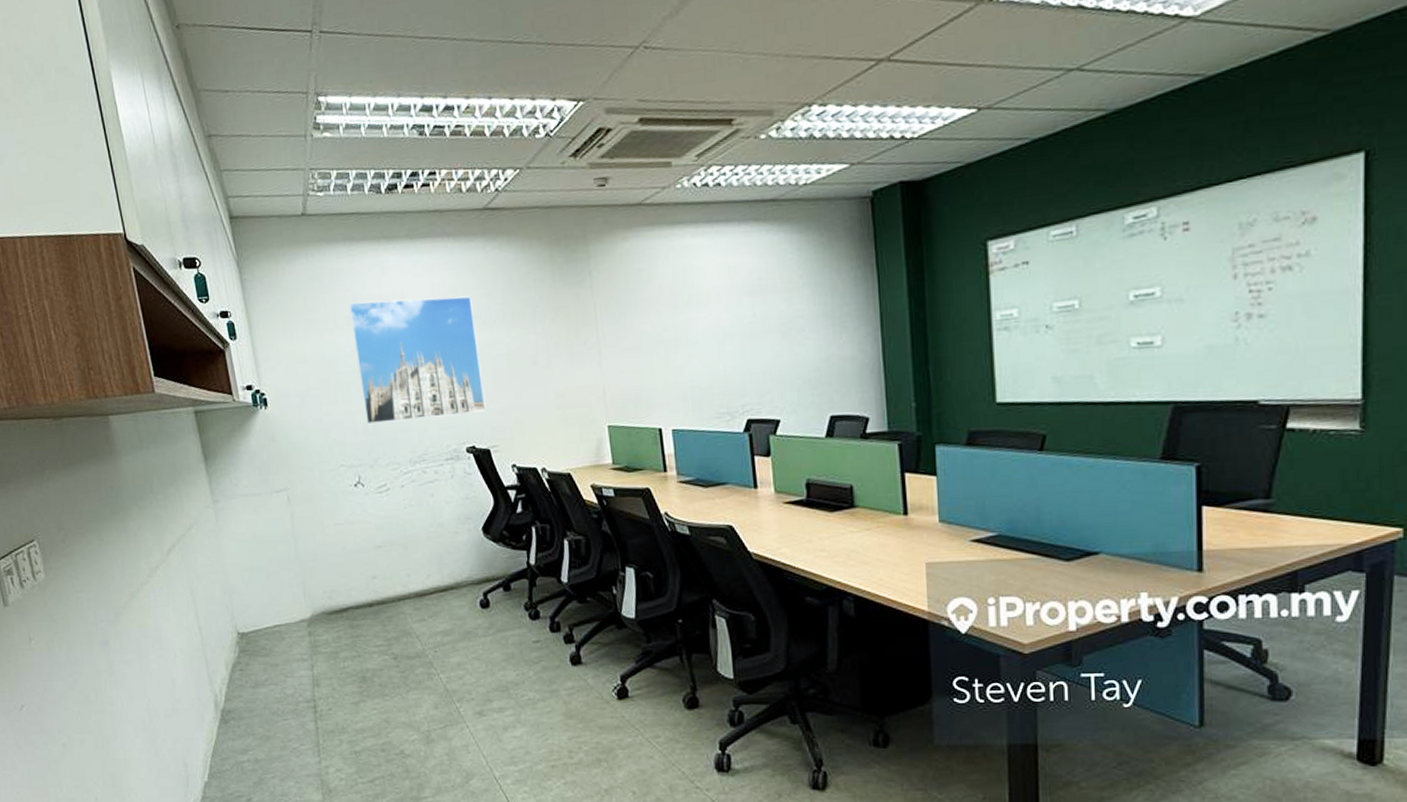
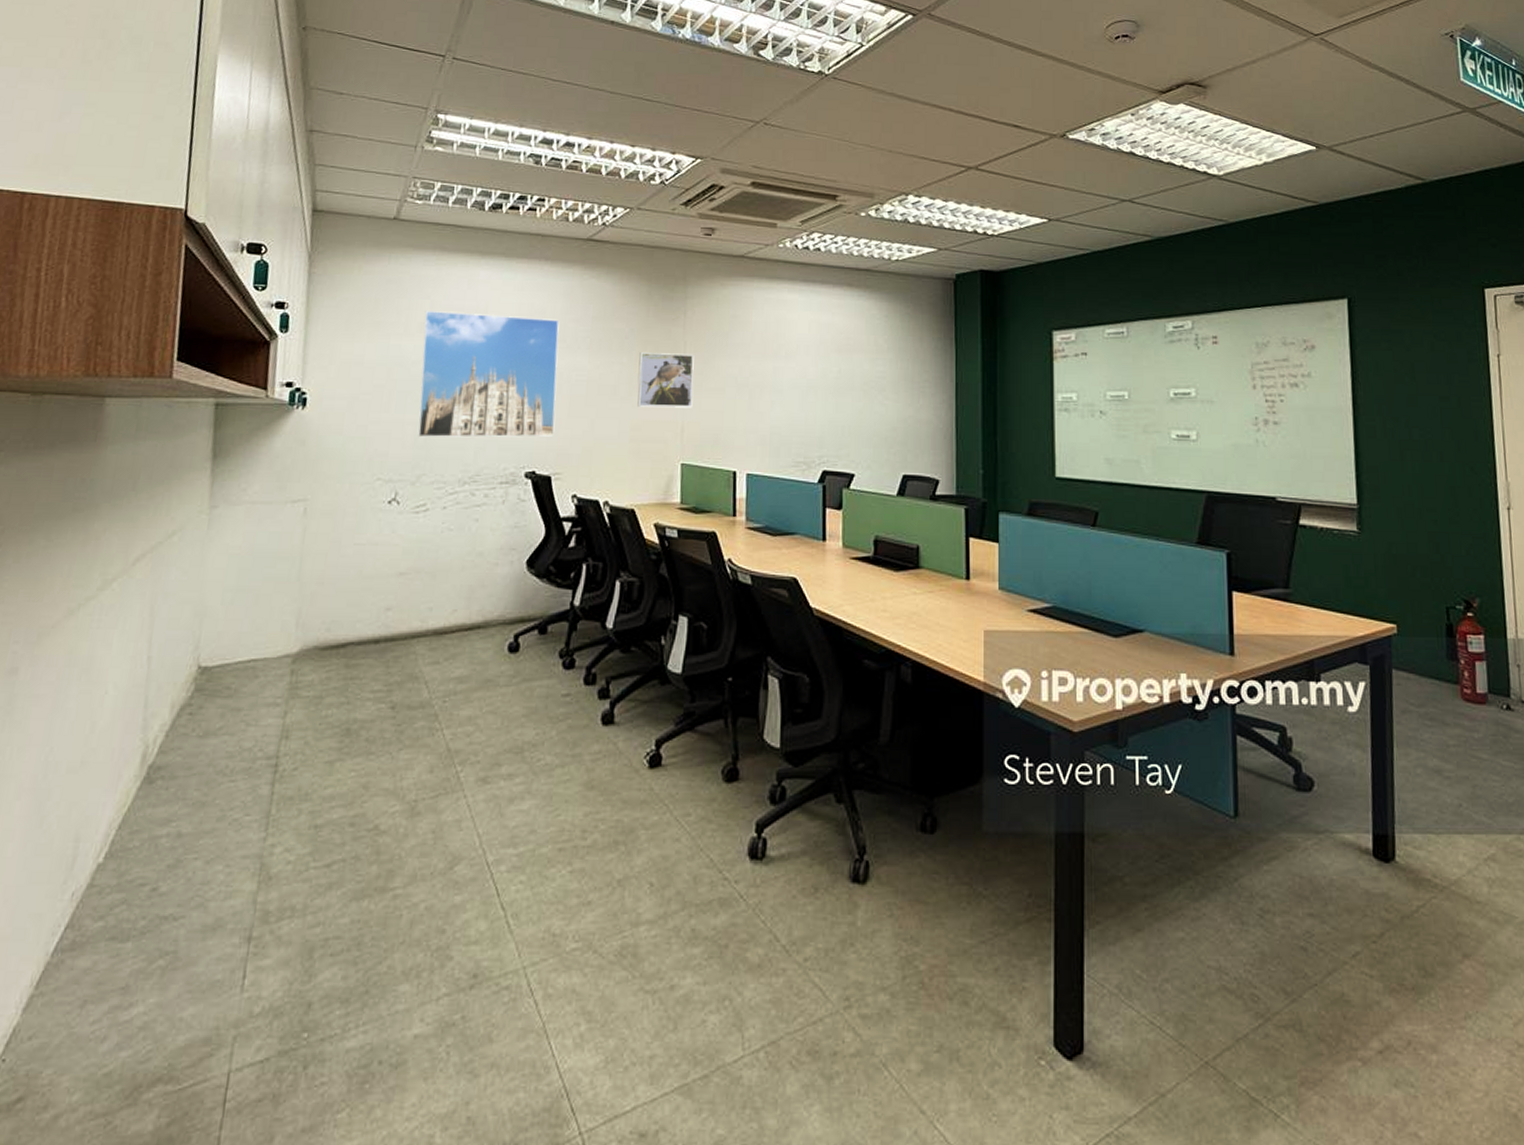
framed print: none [552,315,611,374] -> present [637,352,694,408]

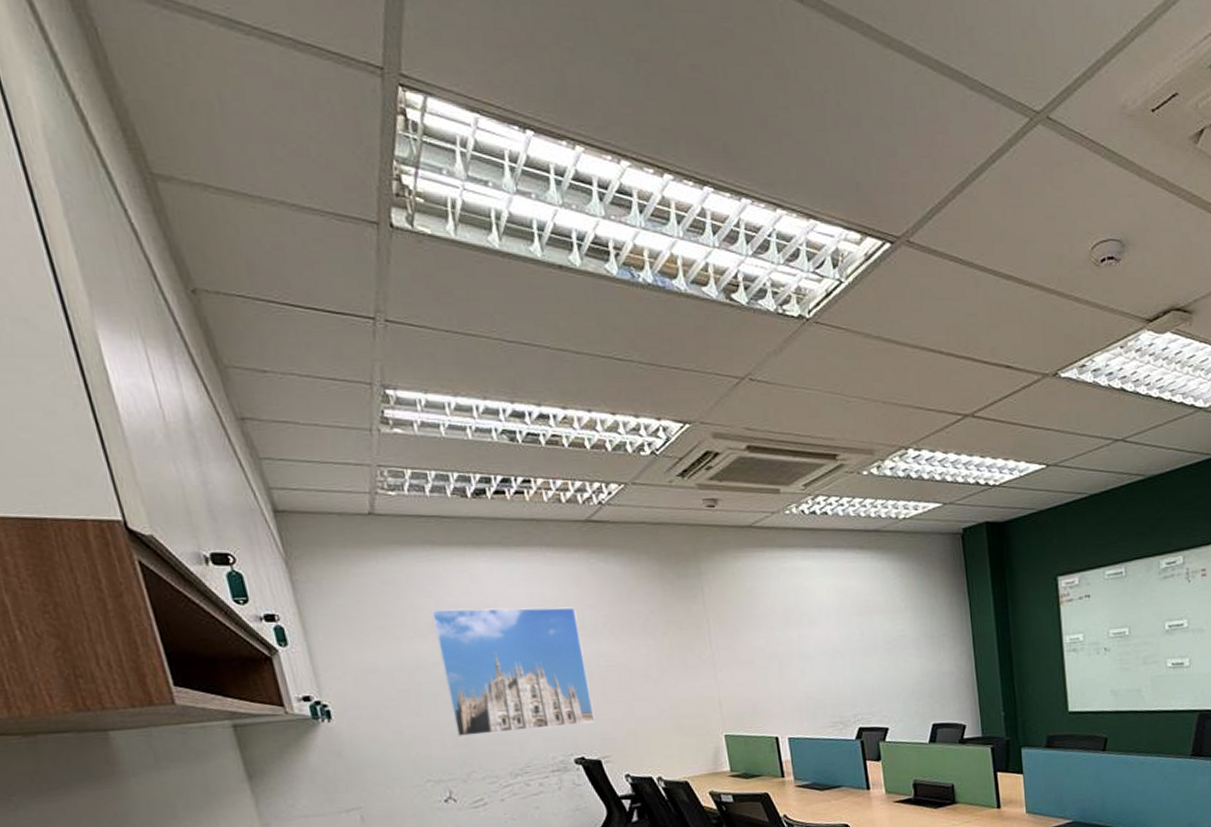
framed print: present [637,352,694,408] -> none [664,630,726,686]

